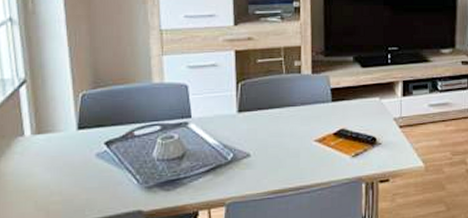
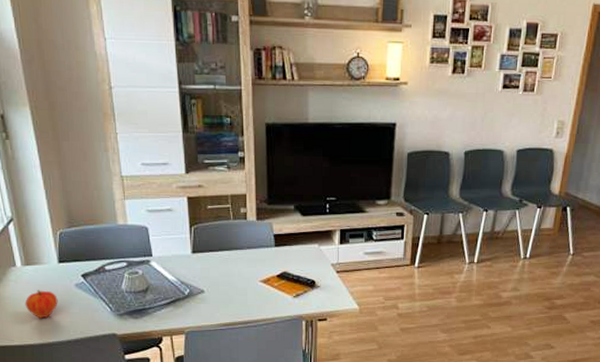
fruit: none [30,162,73,197] -> present [25,290,58,319]

